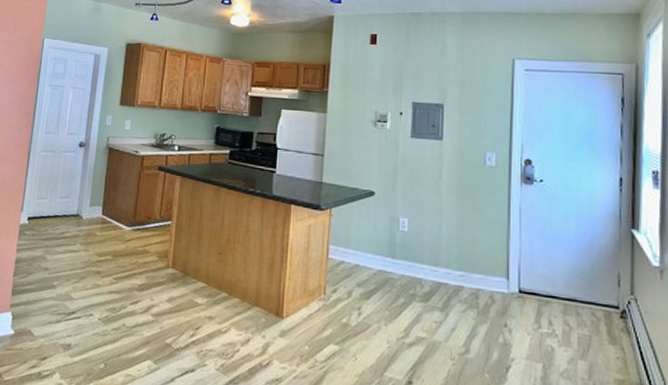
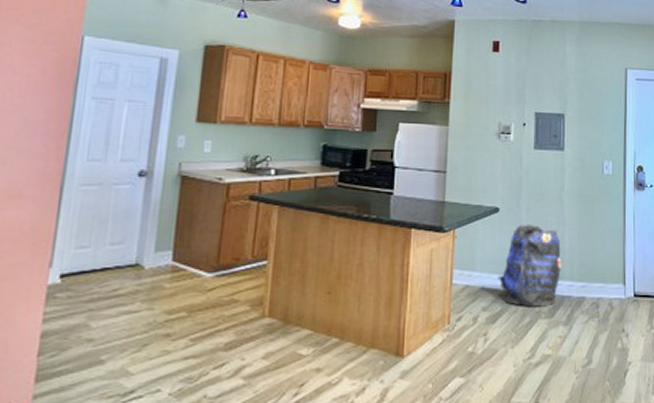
backpack: none [372,209,439,290] -> present [498,224,562,307]

